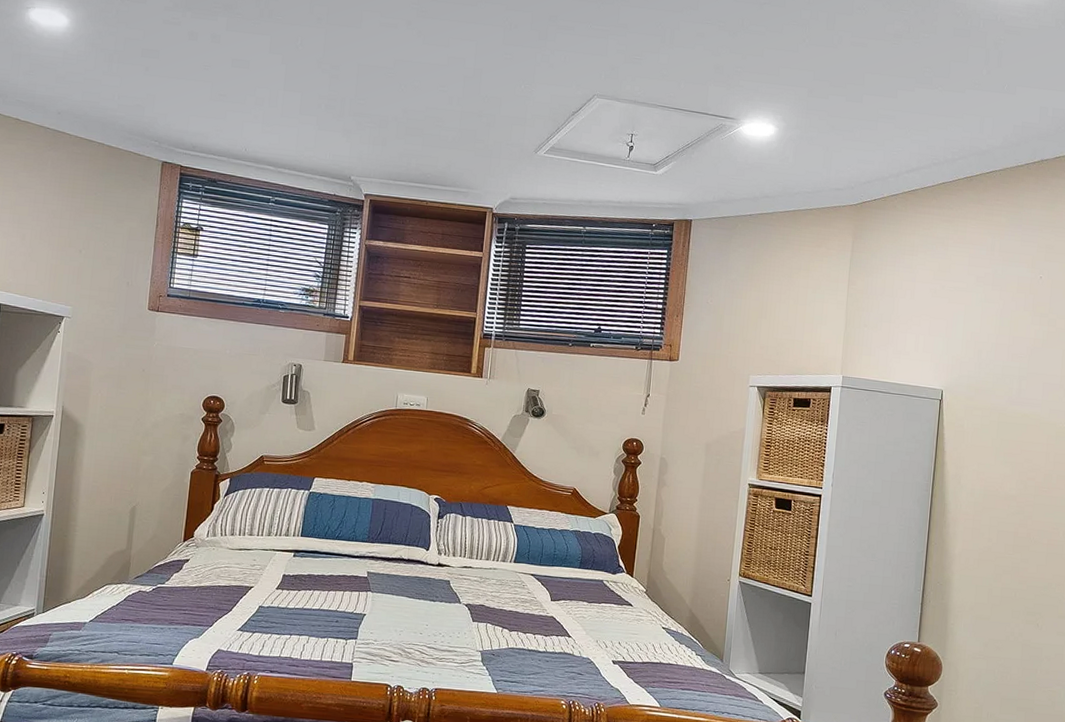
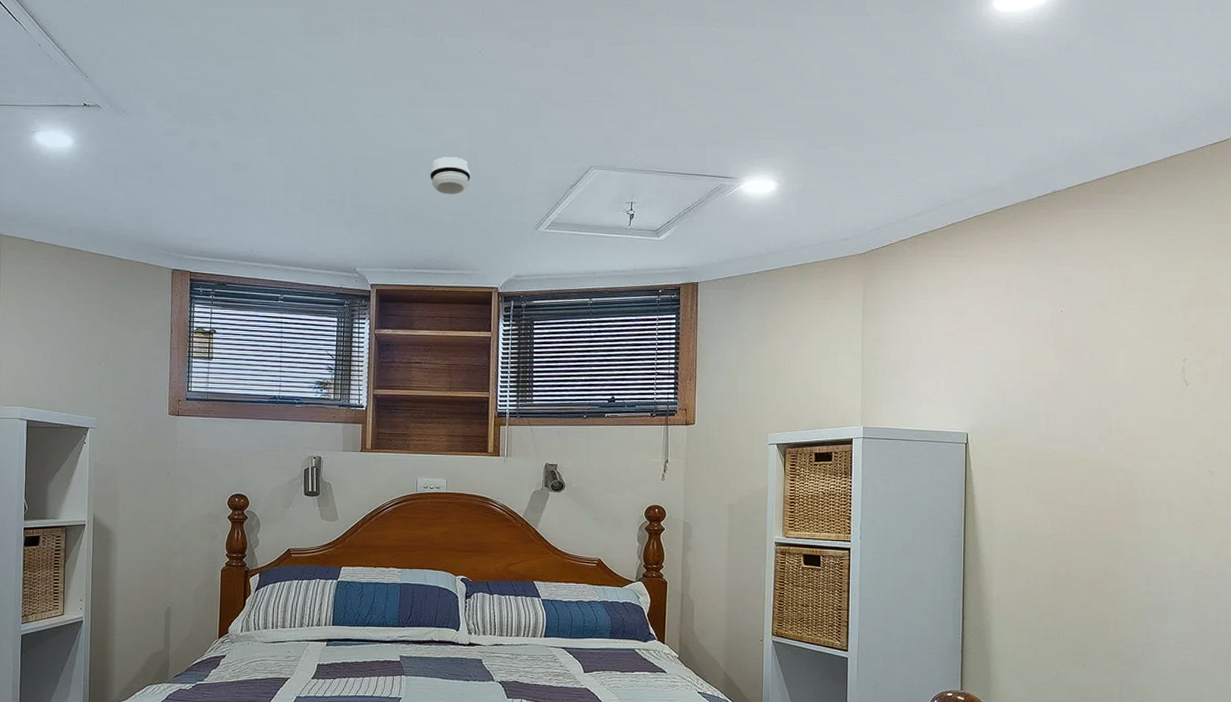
smoke detector: none [432,71,474,111] -> present [430,157,471,195]

